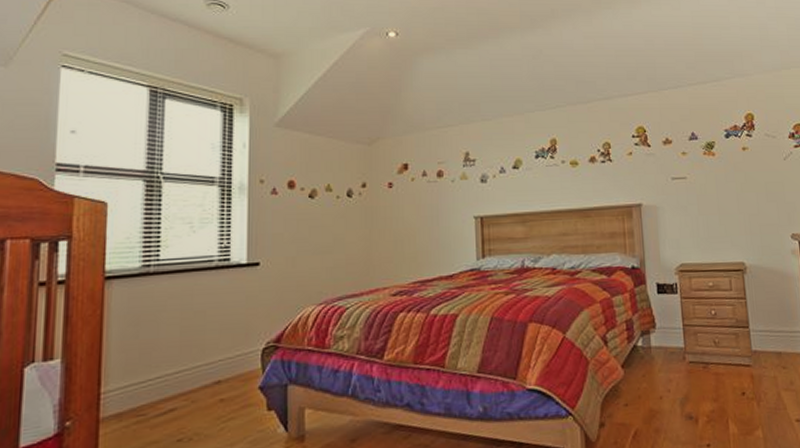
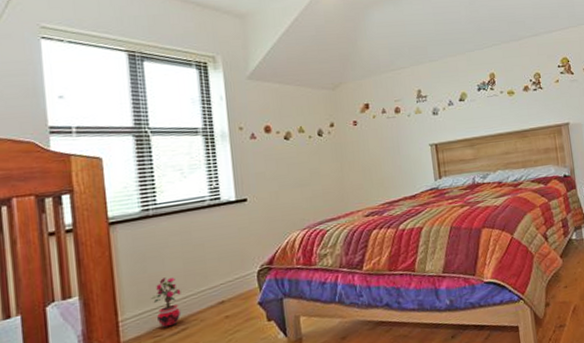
potted plant: none [140,346,174,407] -> present [151,277,182,329]

